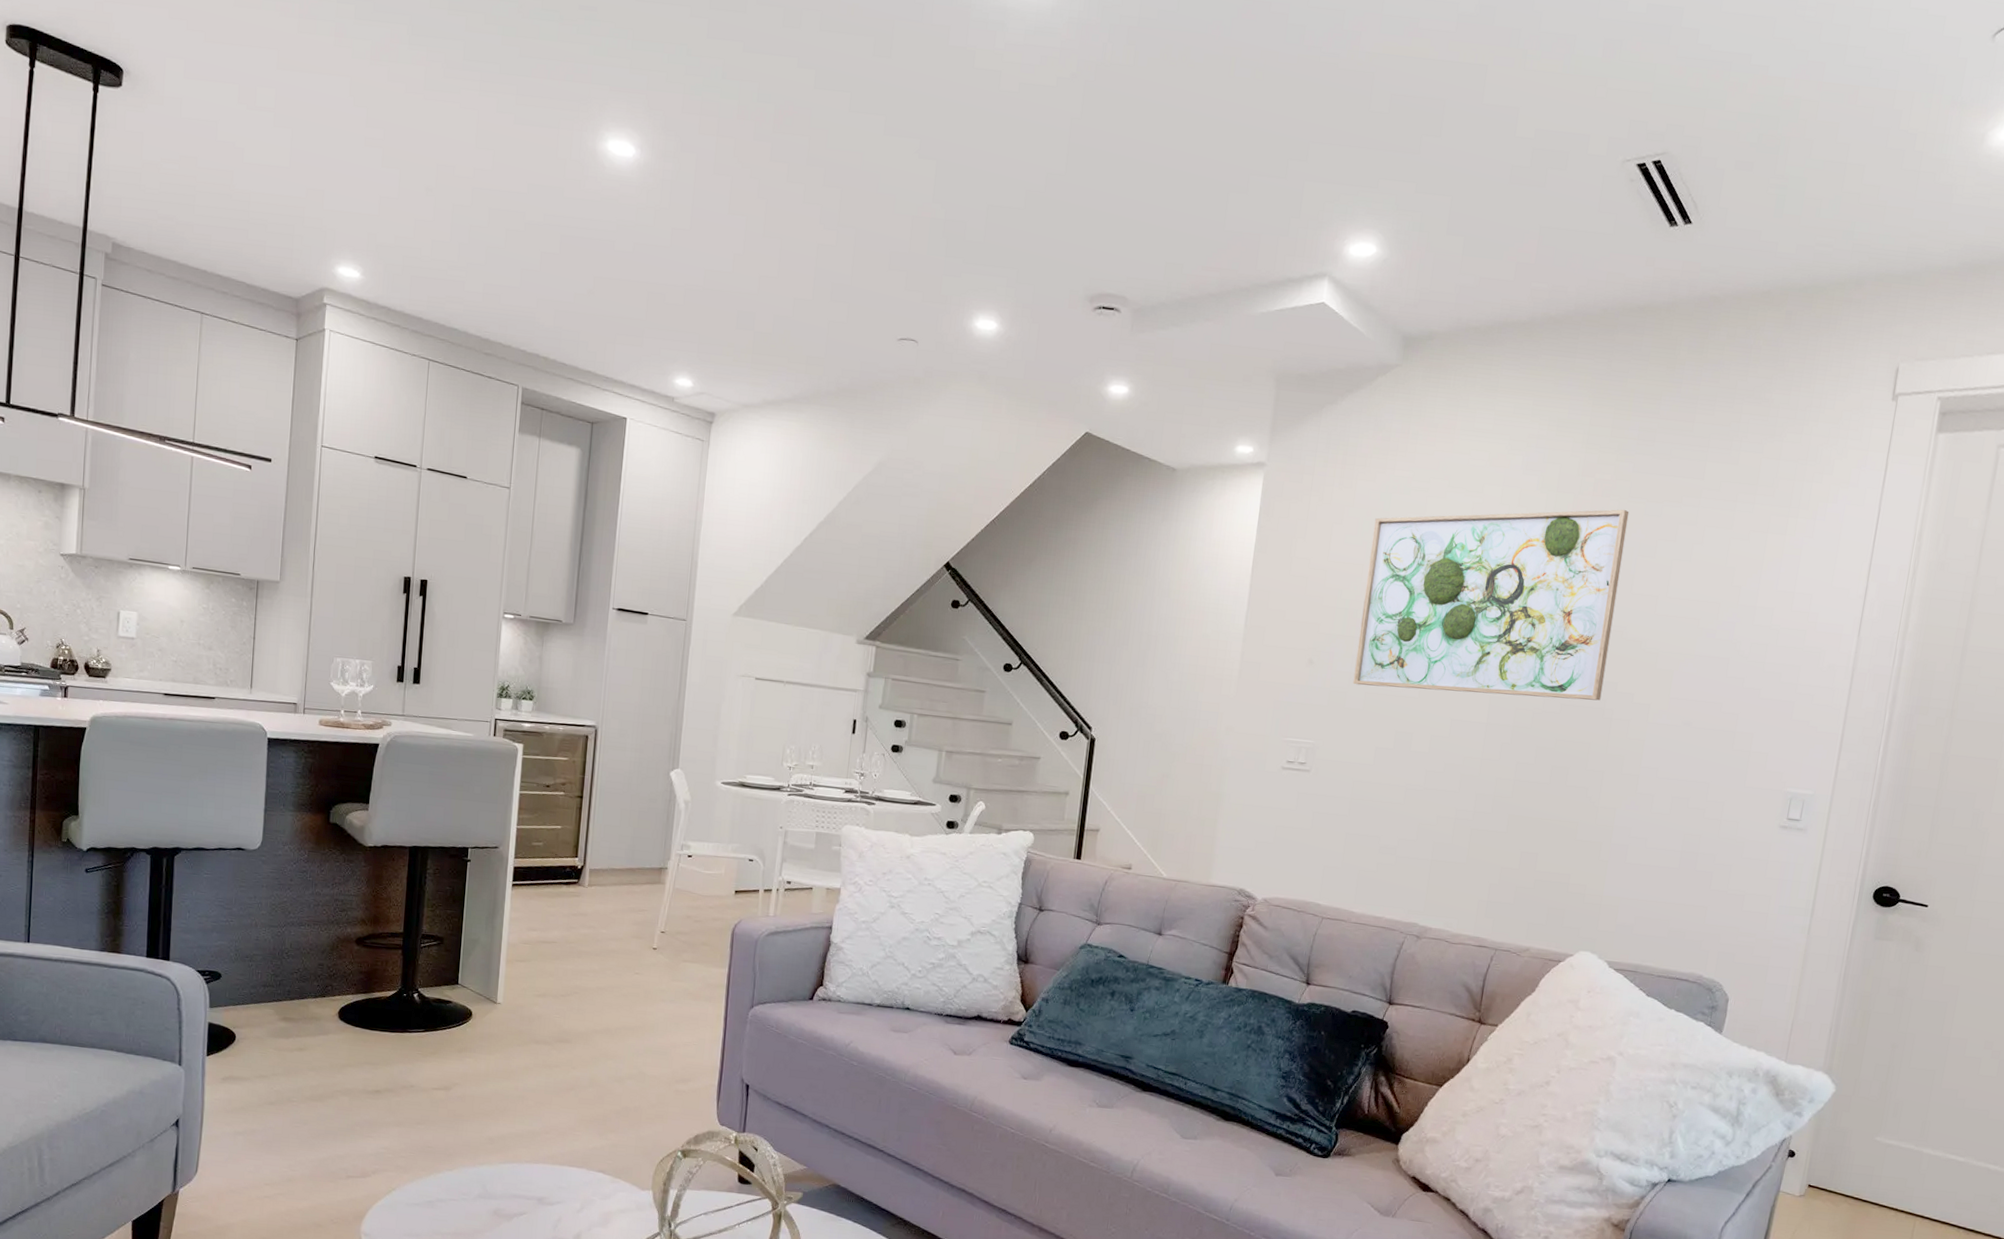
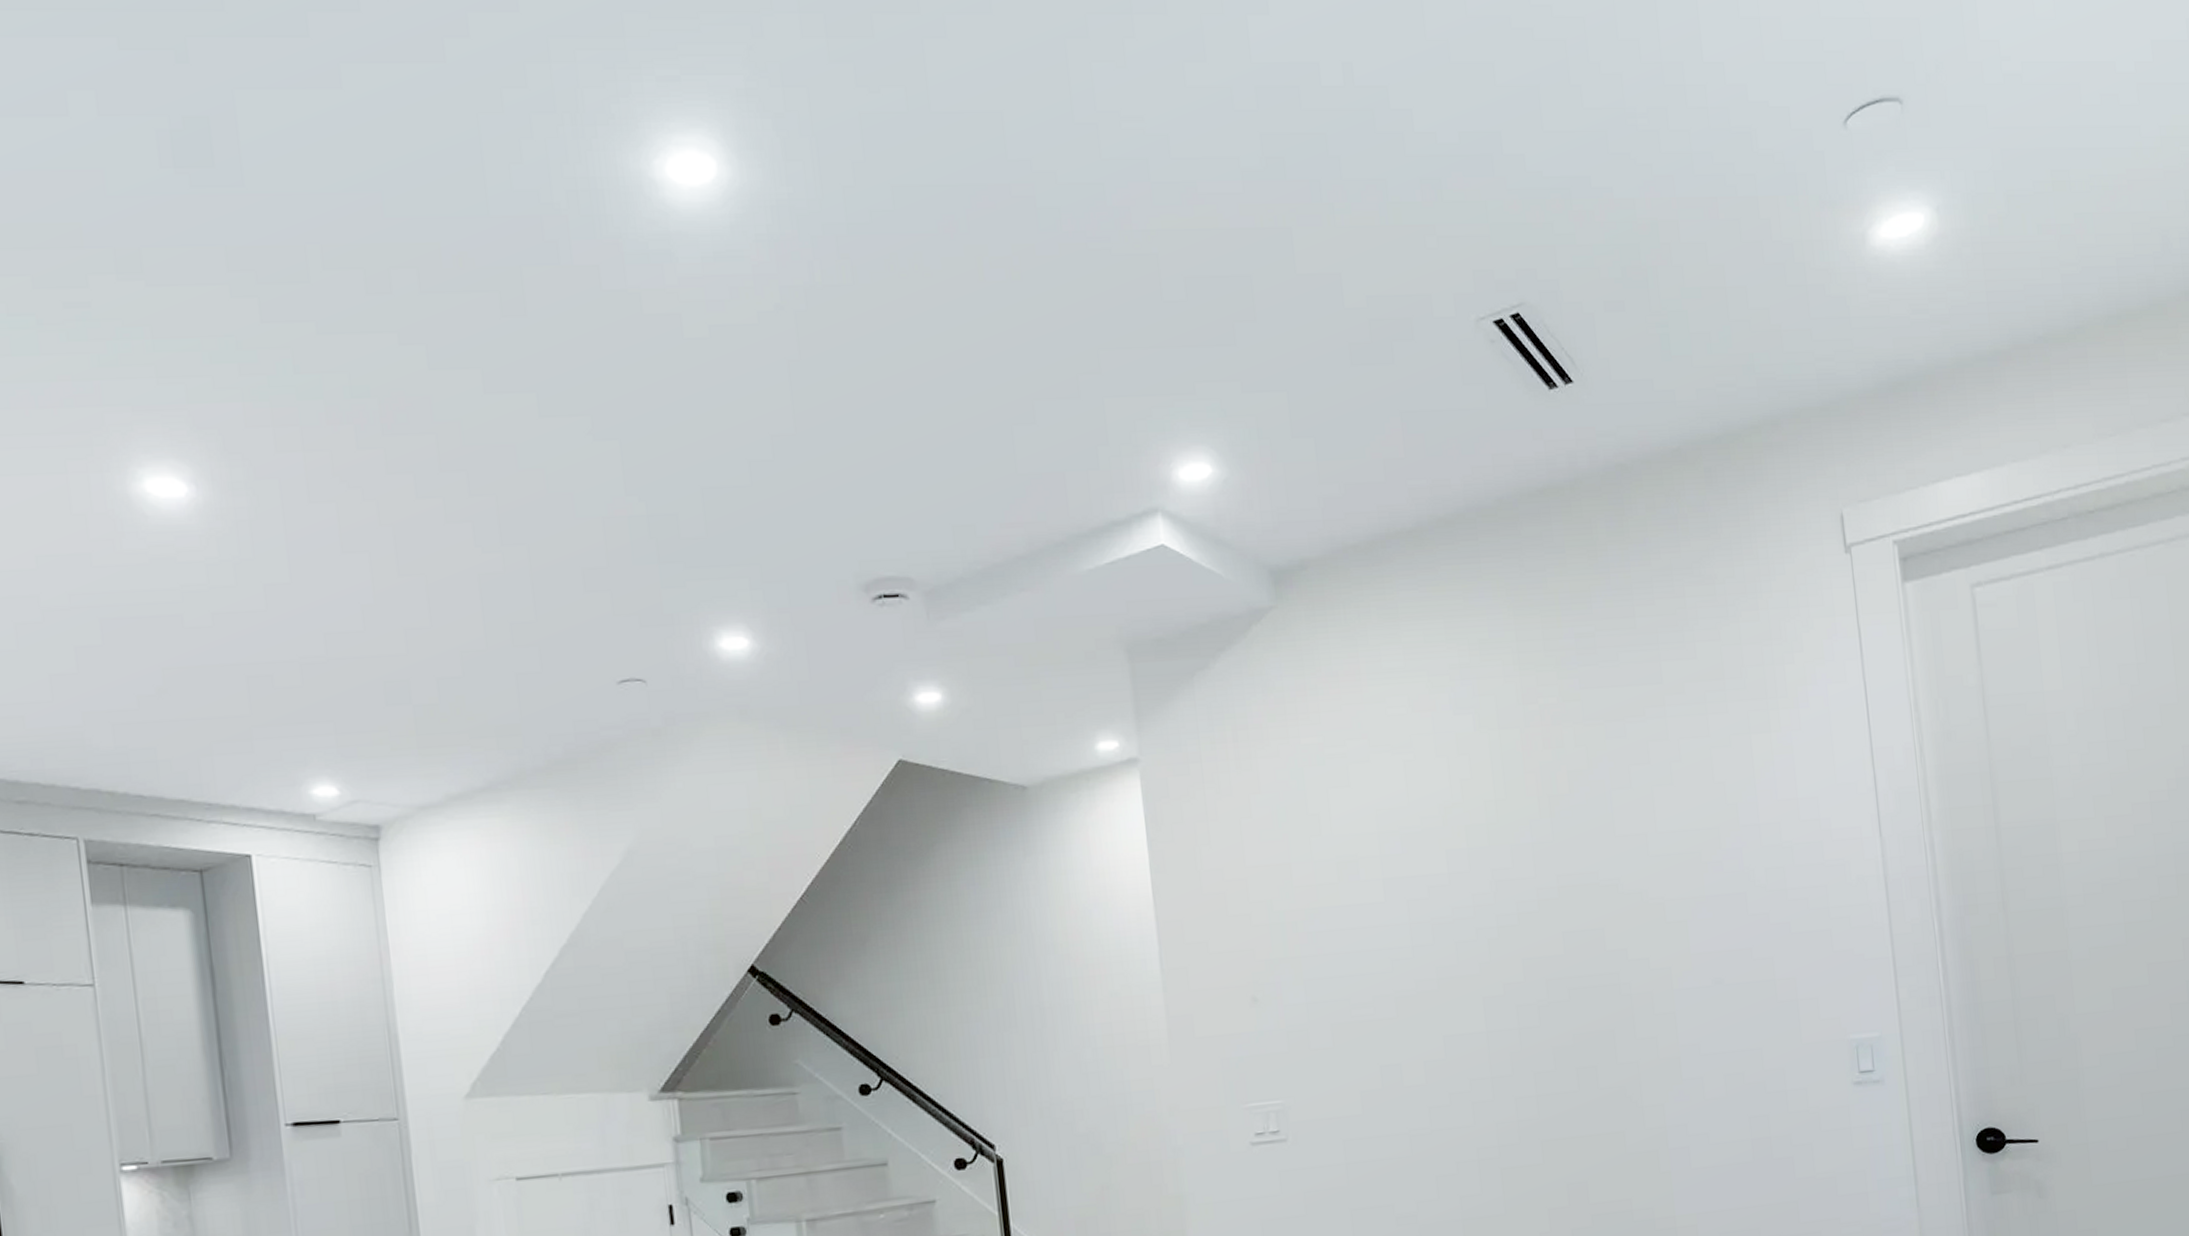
wall art: present [1353,509,1629,701] -> none [1290,735,1613,1018]

